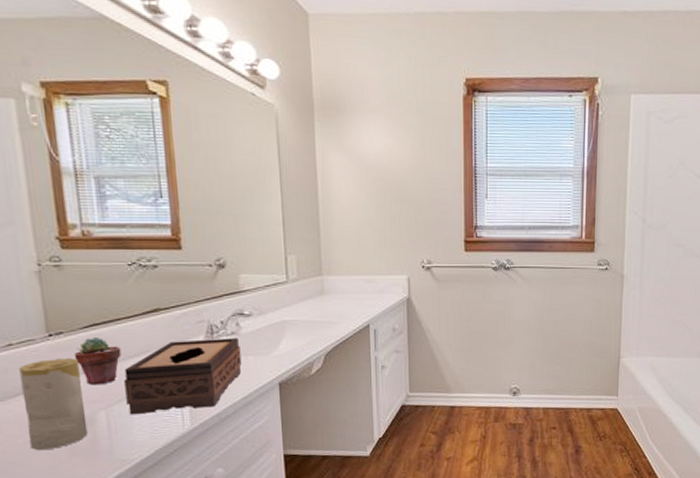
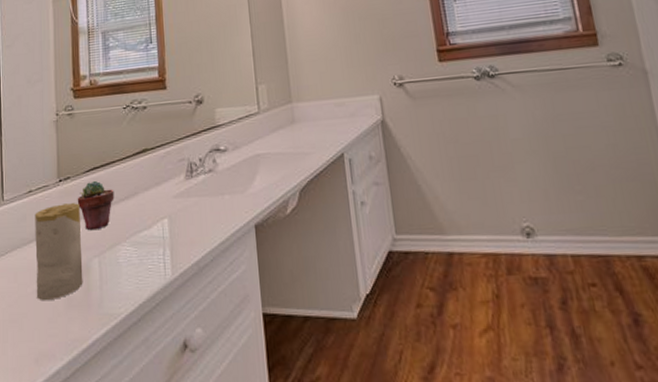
tissue box: present [124,338,242,415] -> none [115,176,219,263]

